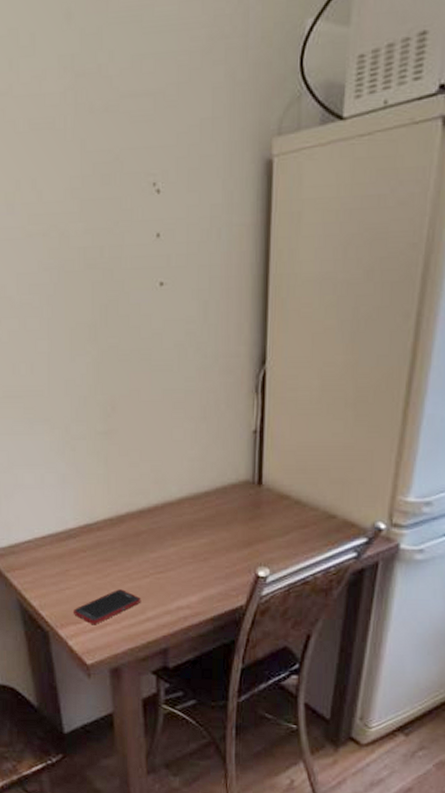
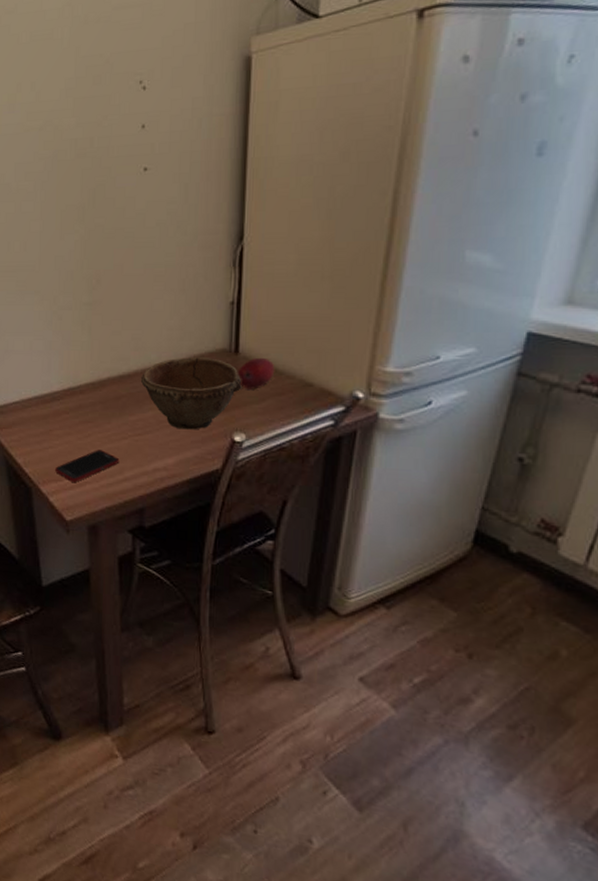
bowl: none [161,490,266,566] -> present [140,357,242,430]
fruit: none [260,489,299,522] -> present [237,357,275,390]

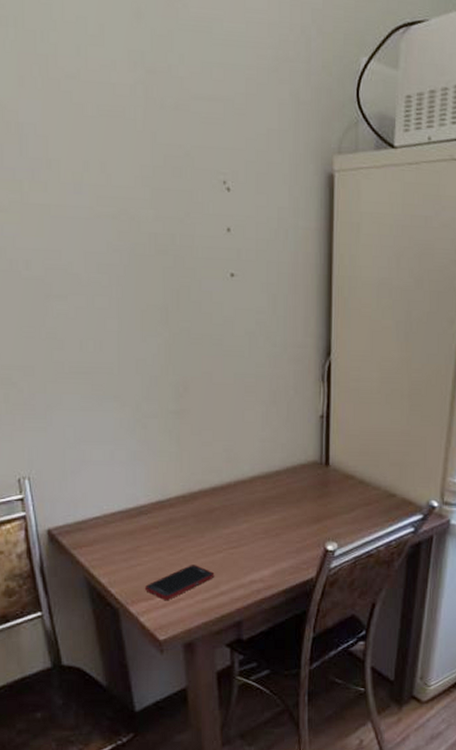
bowl: present [140,357,242,430] -> none [233,469,333,541]
fruit: present [237,357,275,390] -> none [328,469,363,500]

